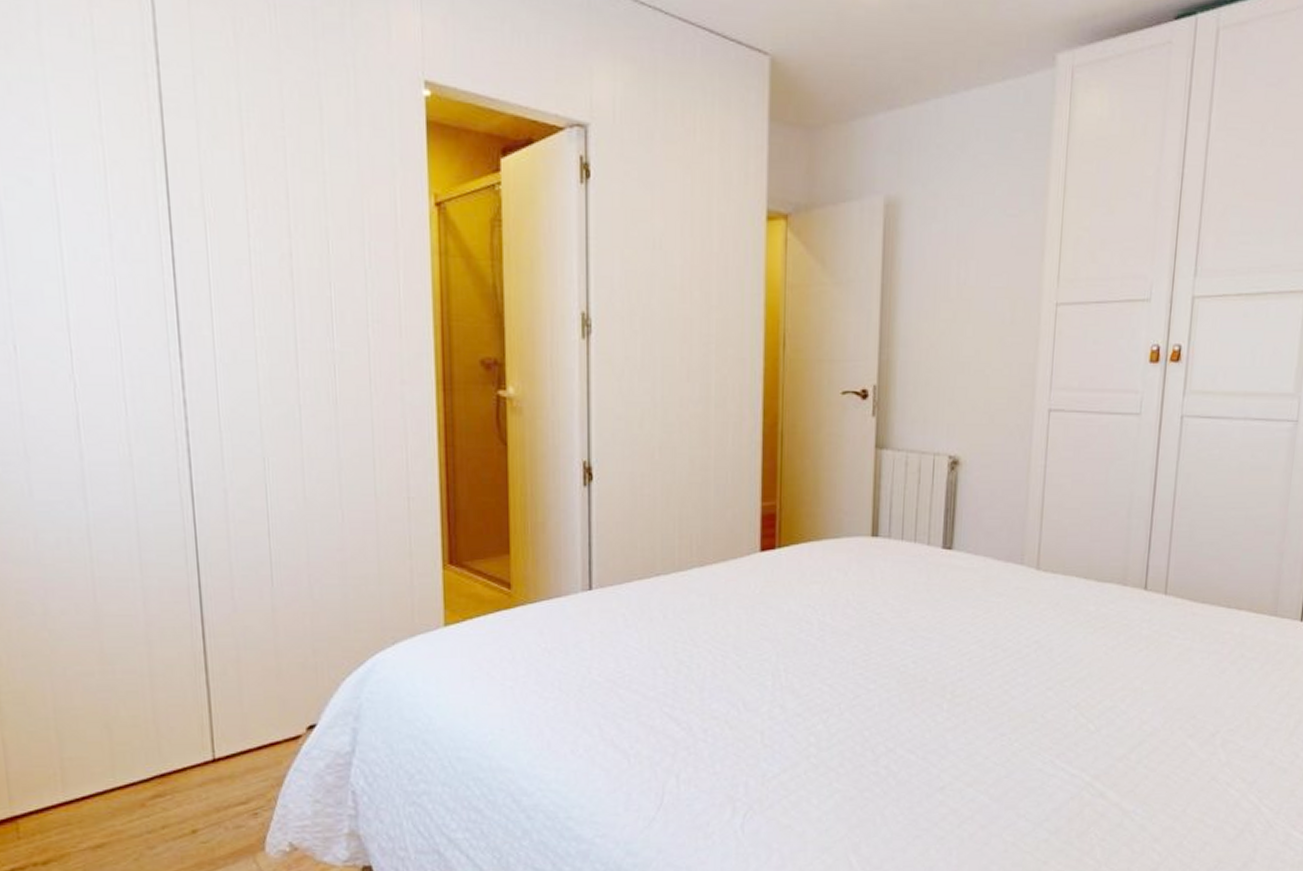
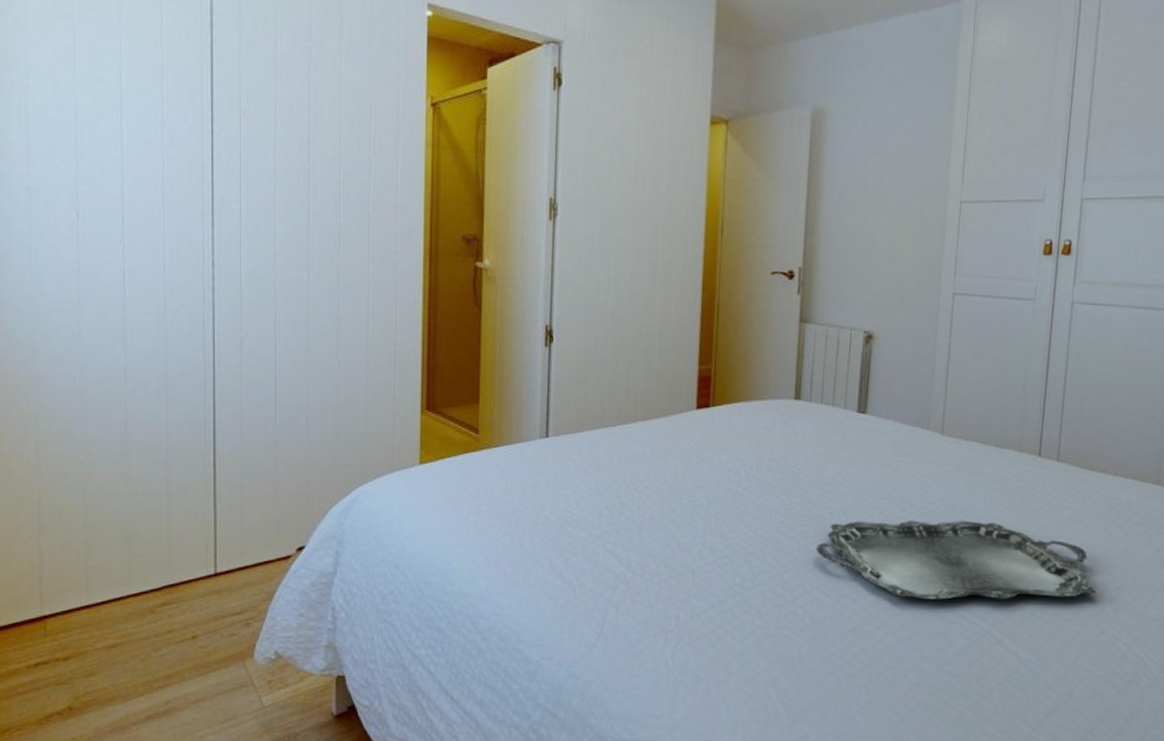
serving tray: none [899,663,1207,752] -> present [816,520,1097,600]

